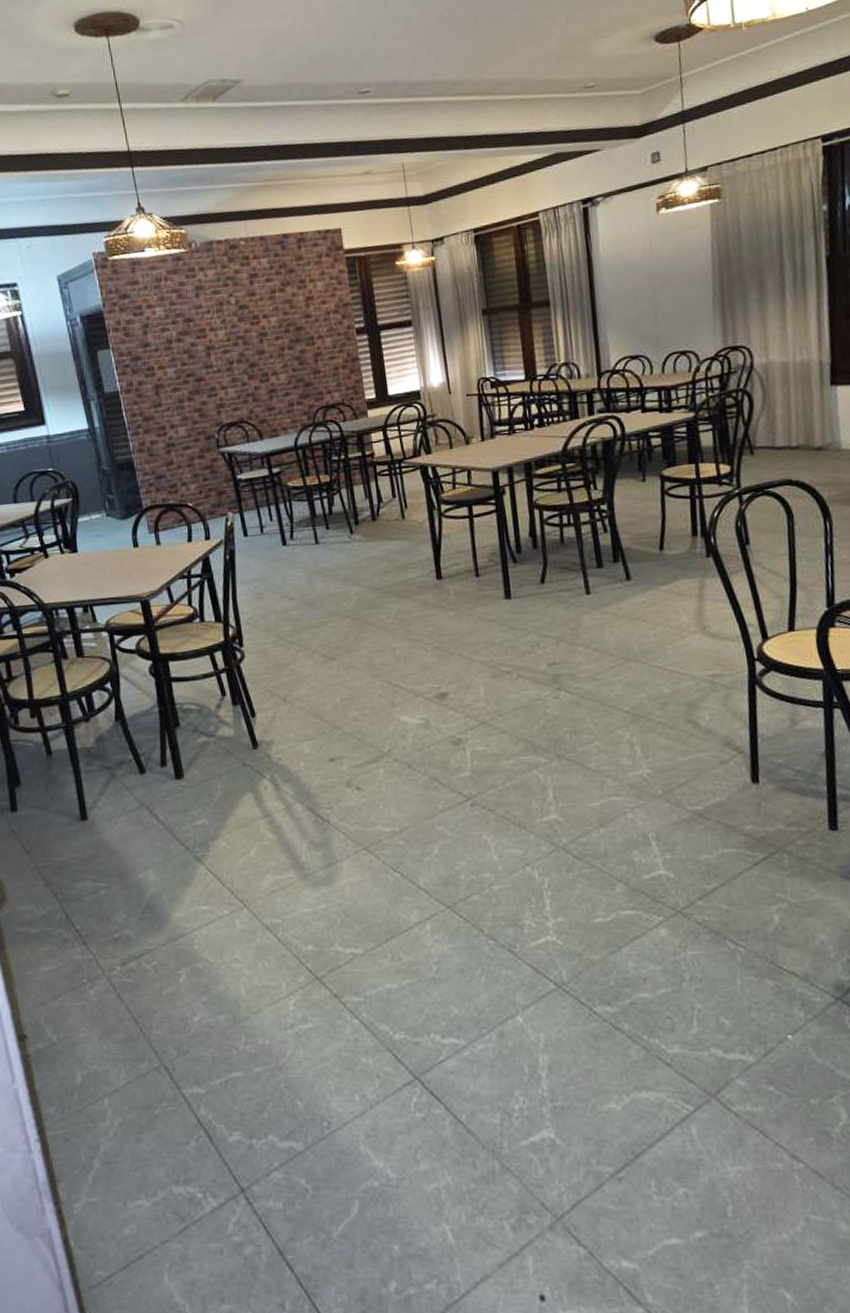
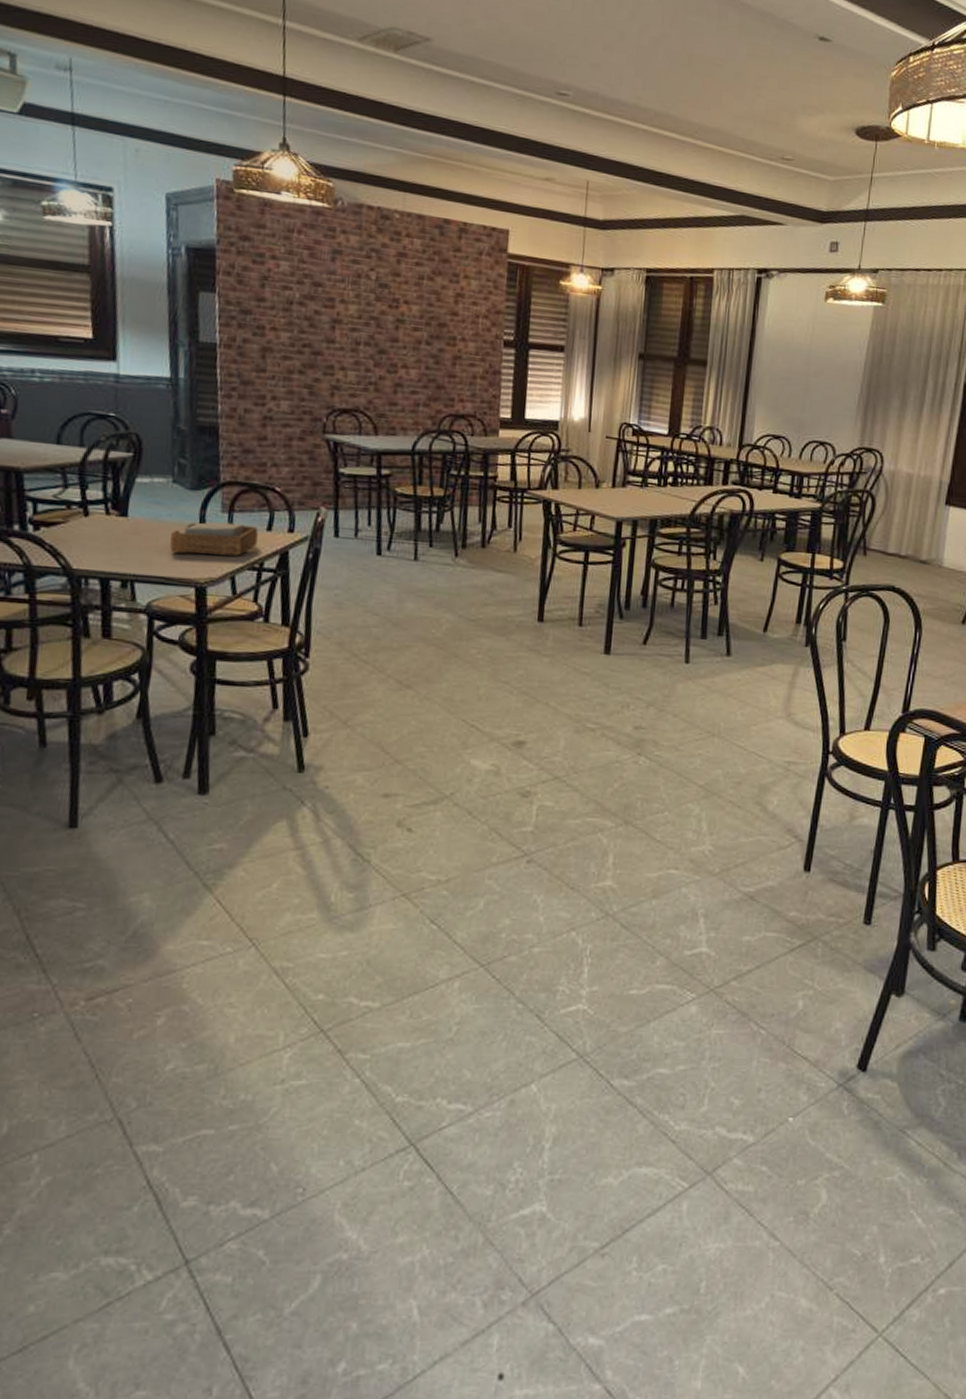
napkin holder: none [113,540,182,575] -> present [169,521,258,556]

